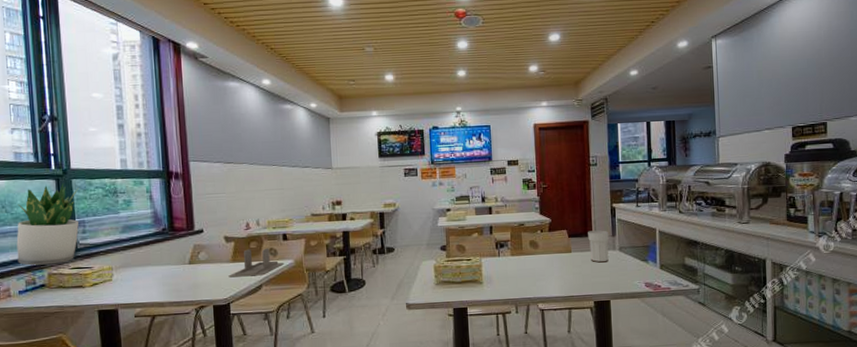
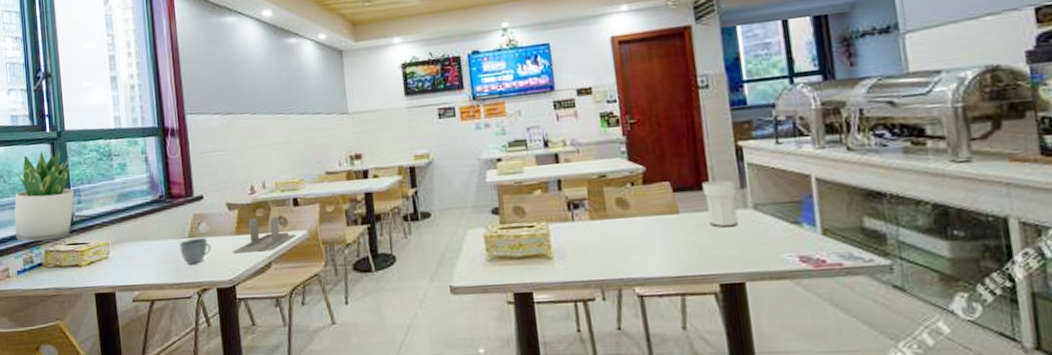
cup: none [180,264,210,286] -> present [179,237,212,265]

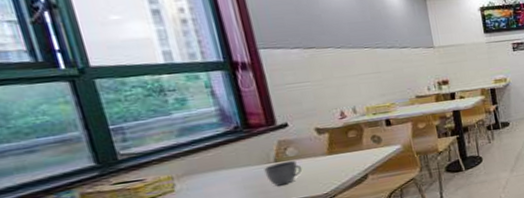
planter: present [14,147,74,242] -> none [15,85,117,188]
napkin holder: present [232,216,295,254] -> none [326,135,390,171]

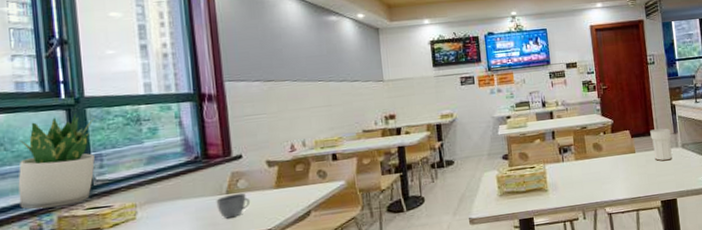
planter: none [15,85,117,188] -> present [18,113,96,210]

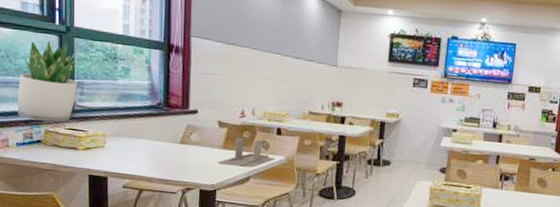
cup: present [216,192,251,219] -> none [171,144,200,167]
napkin holder: none [272,170,334,206] -> present [218,138,274,168]

